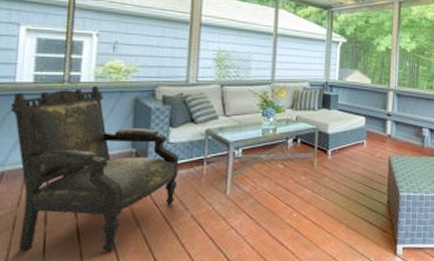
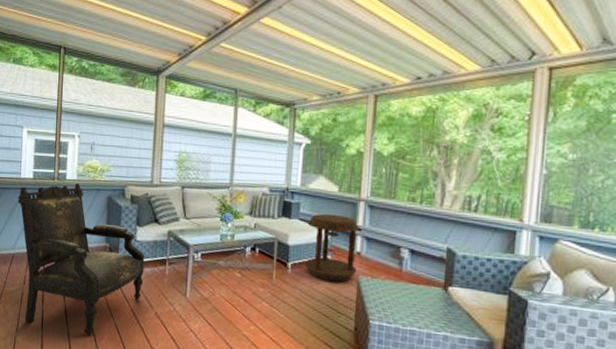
side table: none [343,103,389,163] -> present [305,213,359,283]

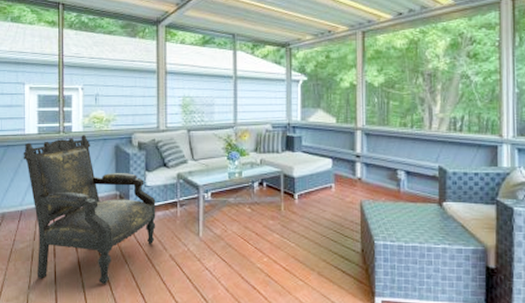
side table: present [305,213,359,283] -> none [310,144,359,208]

